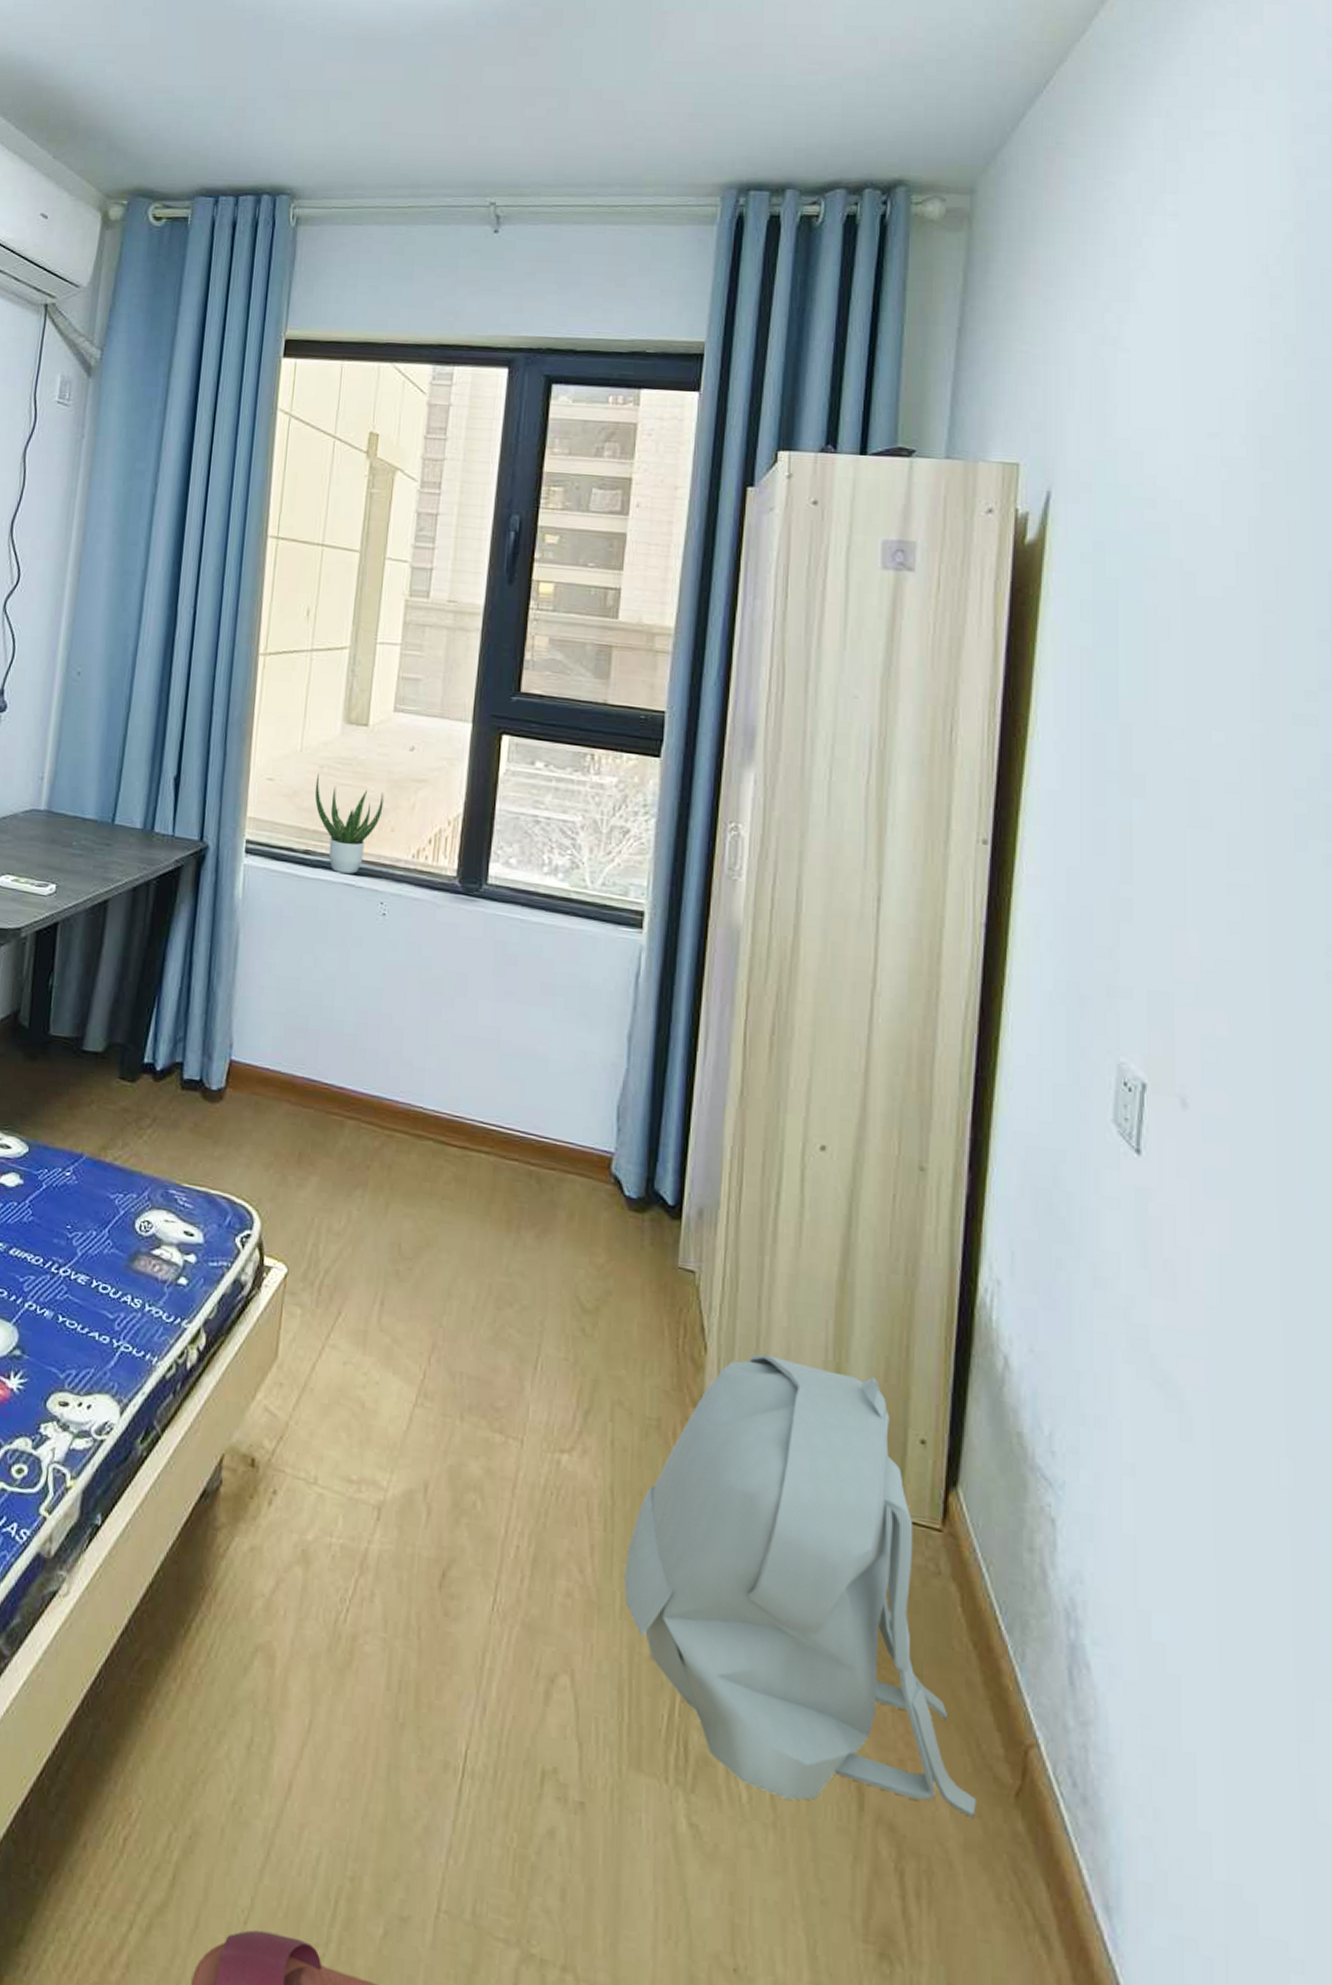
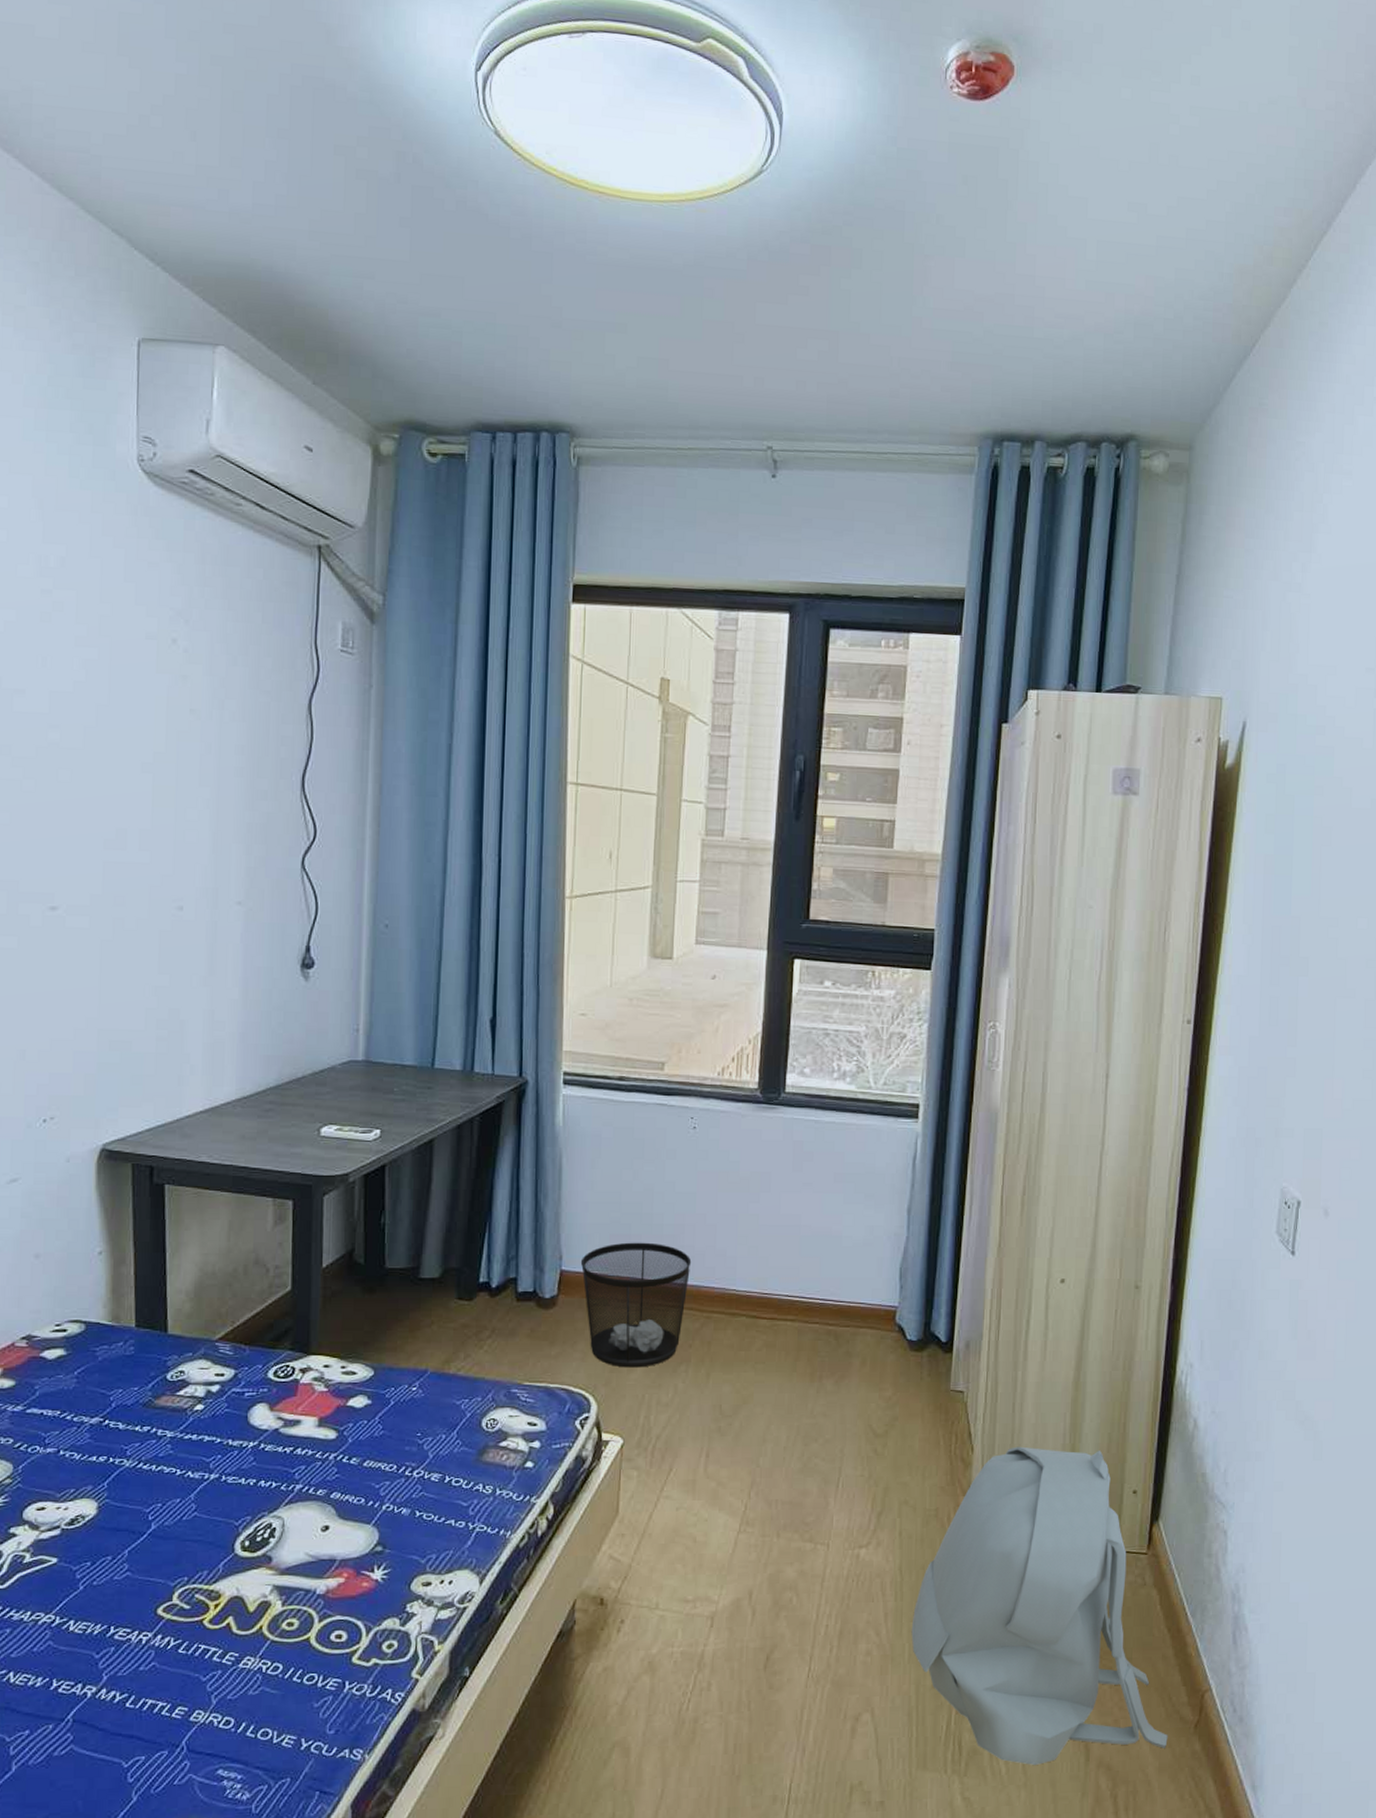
waste bin: none [252,1036,374,1186] -> present [580,1242,692,1368]
potted plant: present [314,774,384,874] -> none [625,1007,690,1094]

